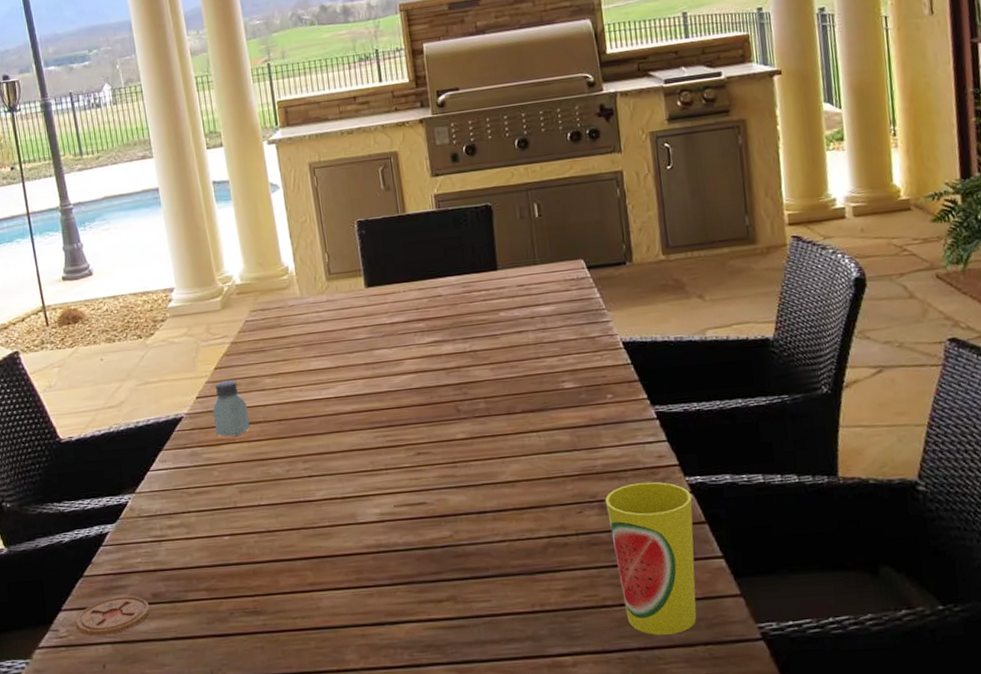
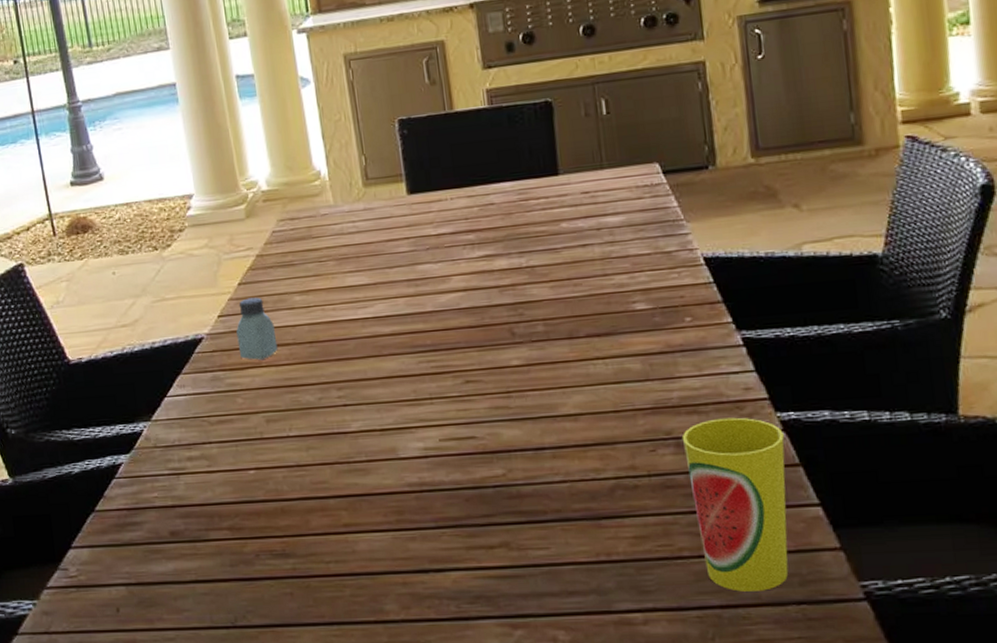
coaster: present [75,596,150,636] -> none [86,534,168,577]

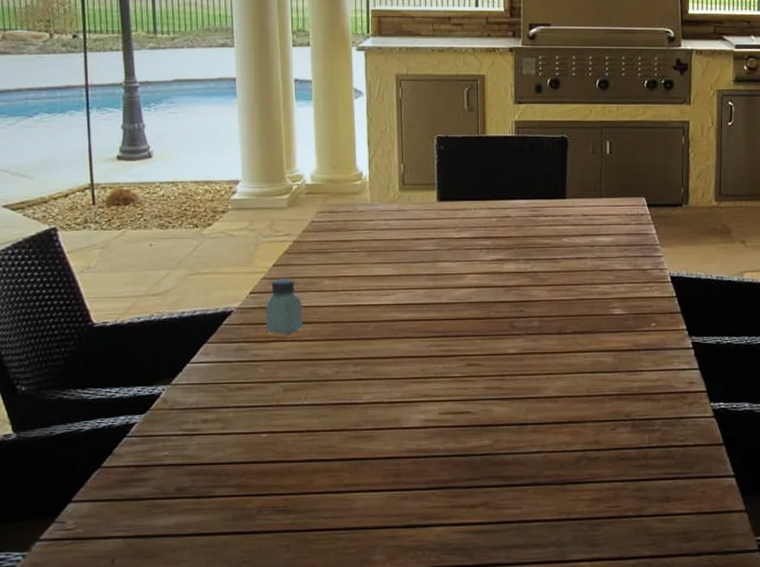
cup: present [681,417,789,592] -> none [637,405,714,545]

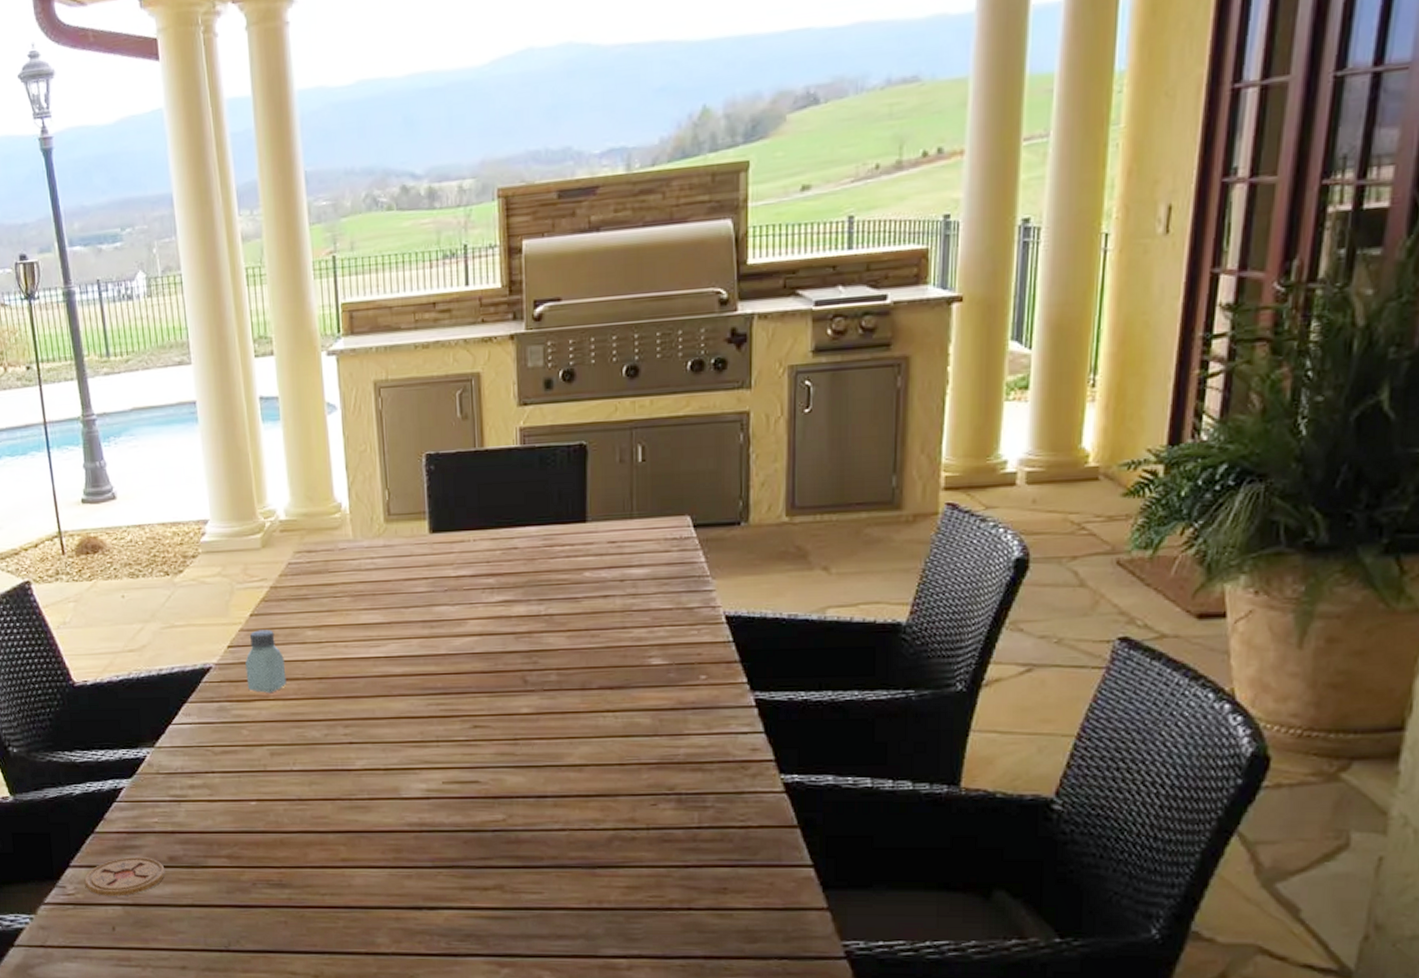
coaster: none [86,490,172,530] -> present [84,857,165,896]

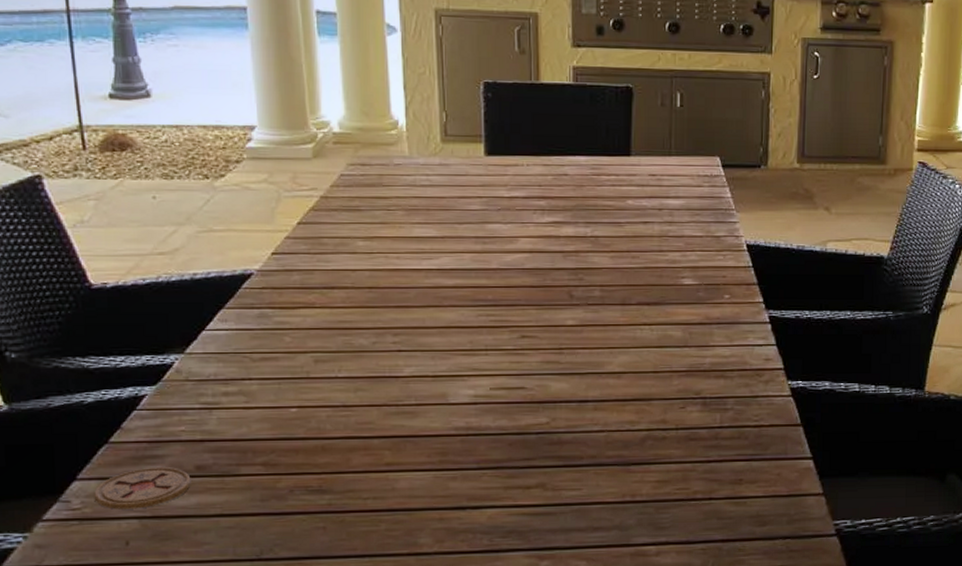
saltshaker: present [245,629,287,693] -> none [291,238,335,300]

